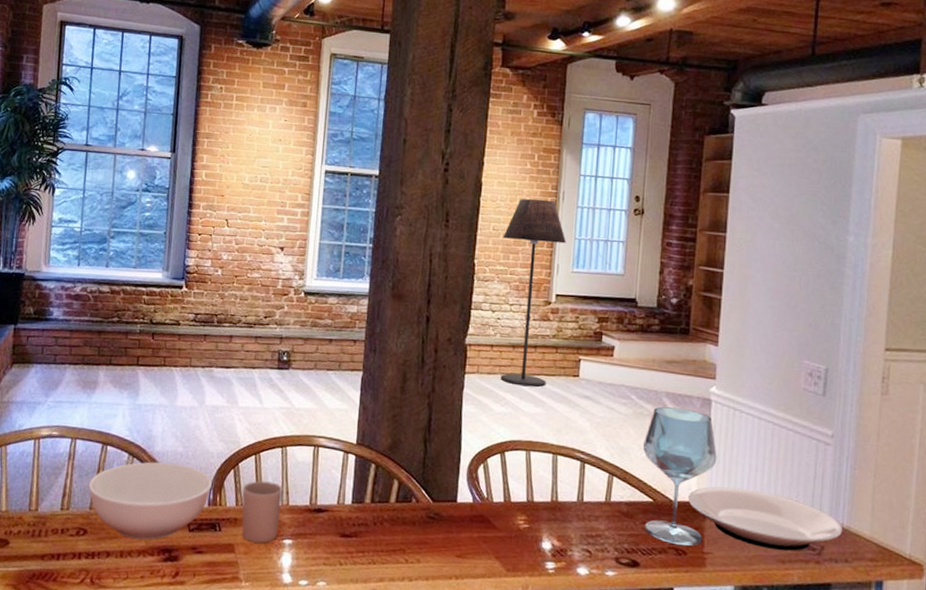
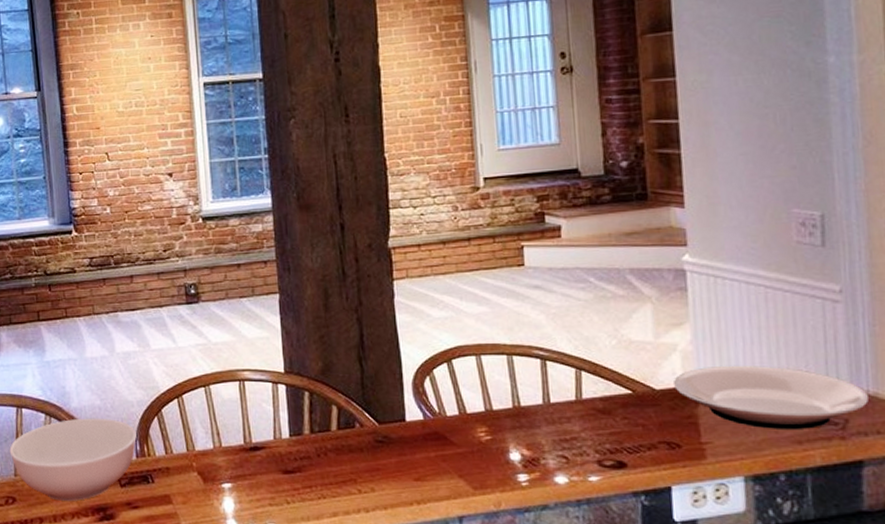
mug: present [241,480,283,544] -> none [169,423,216,491]
floor lamp: present [500,199,566,387] -> none [412,73,487,285]
wine glass: present [642,406,717,546] -> none [610,284,702,439]

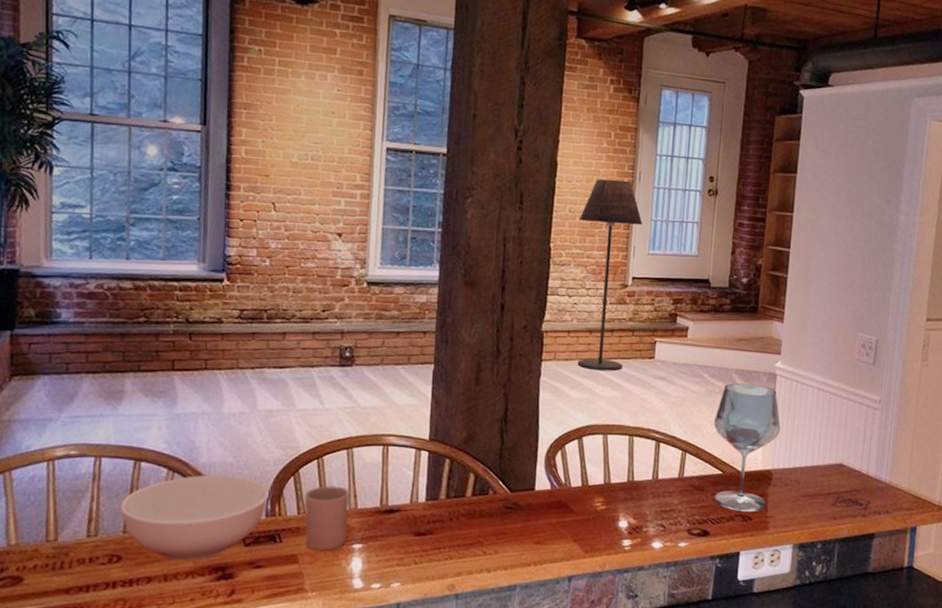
mug: none [169,423,216,491] -> present [304,485,350,551]
floor lamp: none [412,73,487,285] -> present [577,179,643,371]
wine glass: none [610,284,702,439] -> present [713,383,781,513]
plate: present [674,365,869,429] -> none [754,454,885,508]

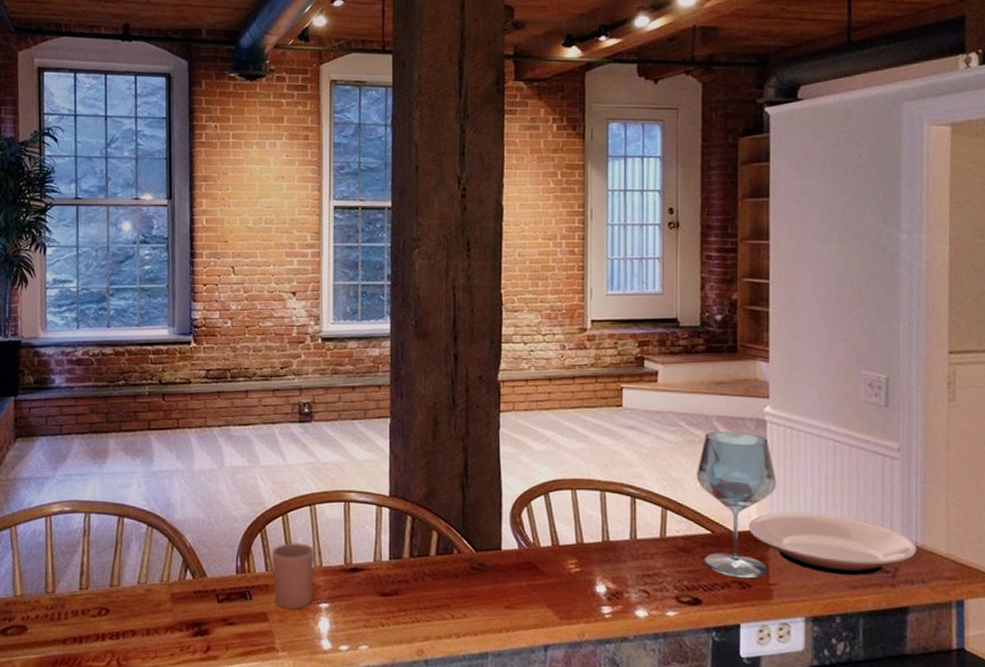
bowl: present [120,475,269,560] -> none [107,531,238,615]
floor lamp: present [577,179,643,371] -> none [529,219,598,421]
plate: none [754,454,885,508] -> present [749,512,916,575]

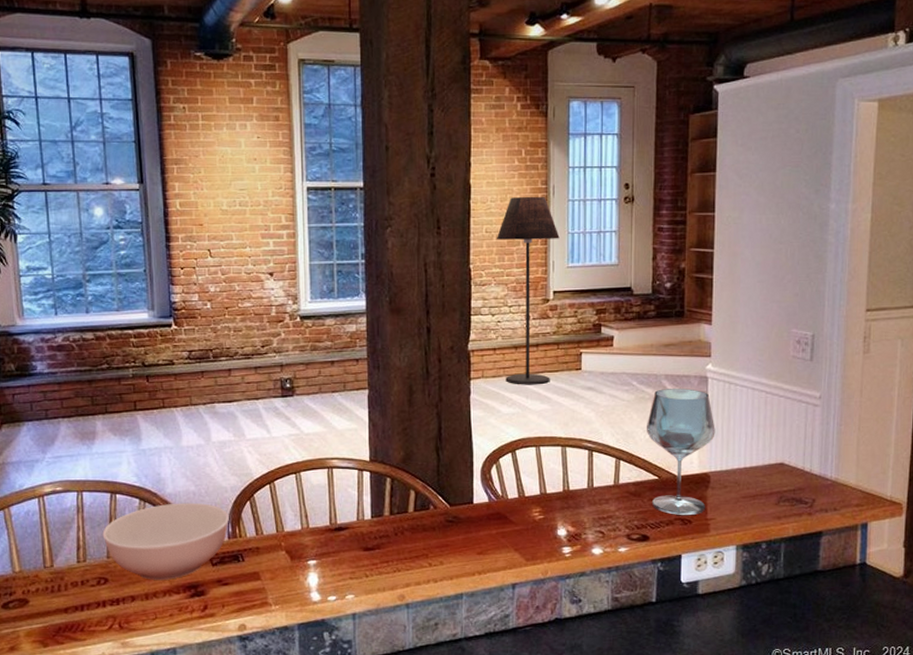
bowl: none [107,531,238,615] -> present [102,502,229,580]
mug: present [271,542,315,610] -> none [260,507,302,568]
floor lamp: none [529,219,598,421] -> present [496,196,560,385]
plate: present [749,512,916,575] -> none [691,456,831,508]

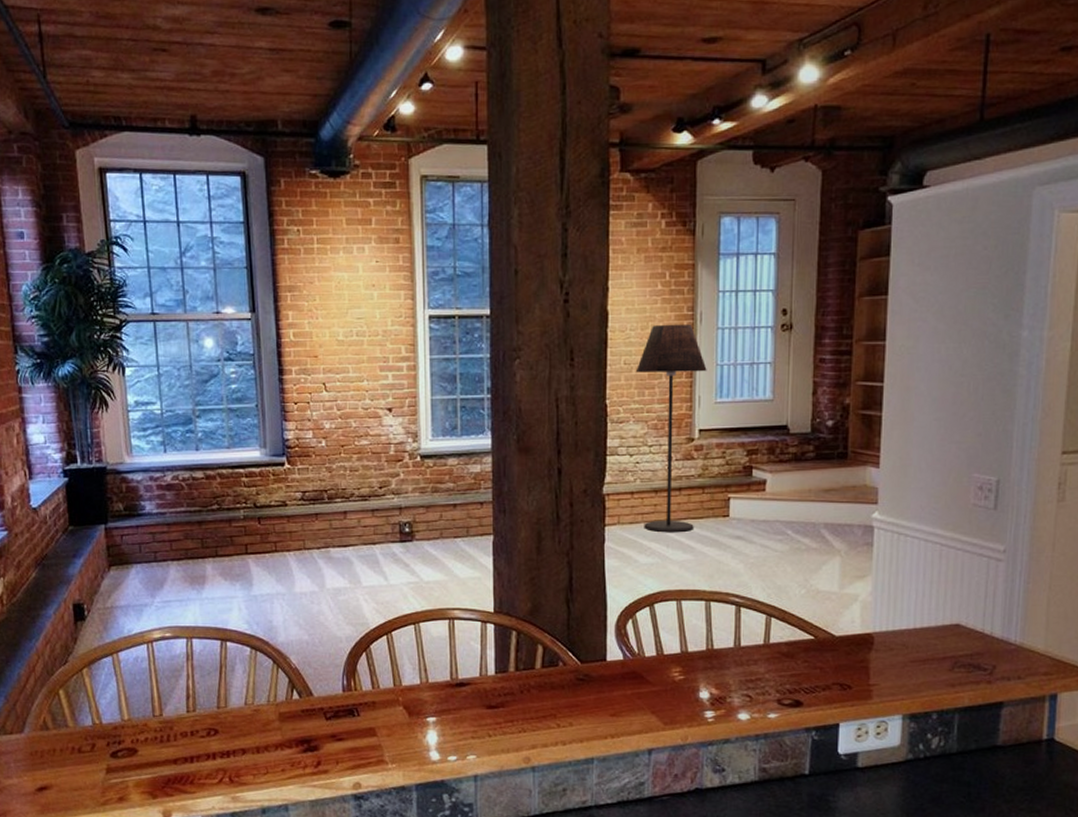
bowl: present [102,502,229,580] -> none [212,652,344,733]
wine glass: present [646,388,715,516] -> none [801,539,881,681]

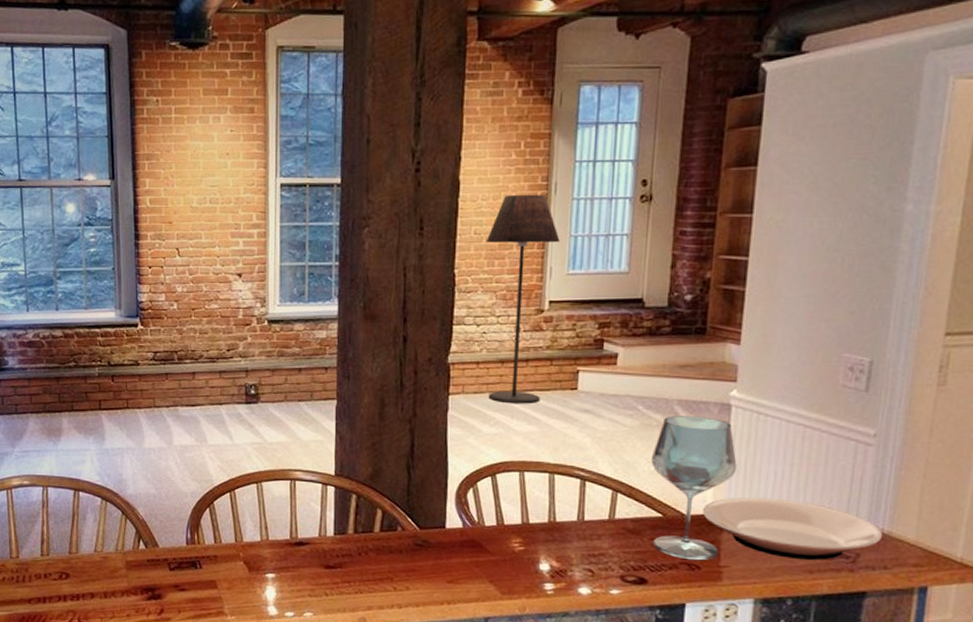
wine glass: none [801,539,881,681] -> present [651,416,737,561]
plate: none [852,615,1015,674] -> present [703,497,882,560]

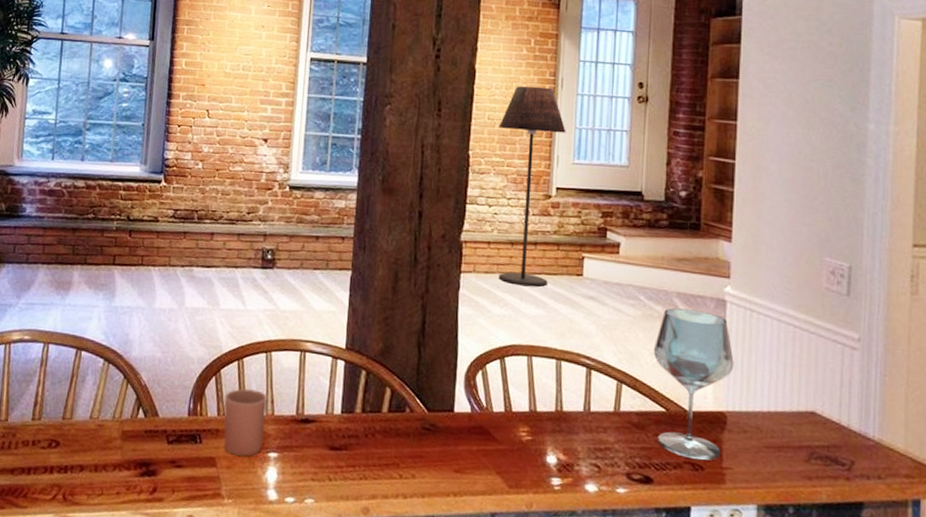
mug: none [219,516,261,579] -> present [224,388,268,457]
plate: present [703,497,882,560] -> none [704,395,873,467]

